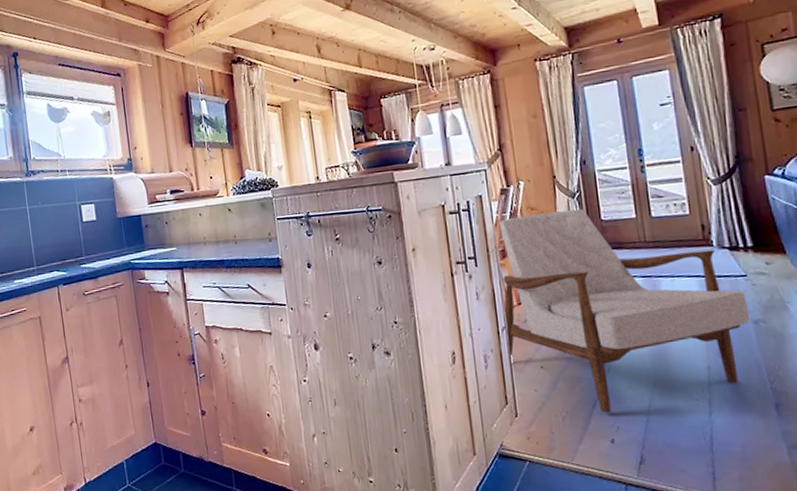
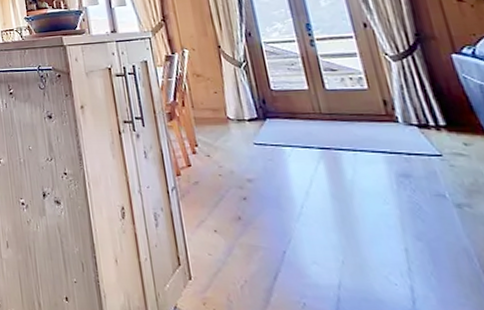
armchair: present [498,209,751,413] -> none [164,78,453,287]

